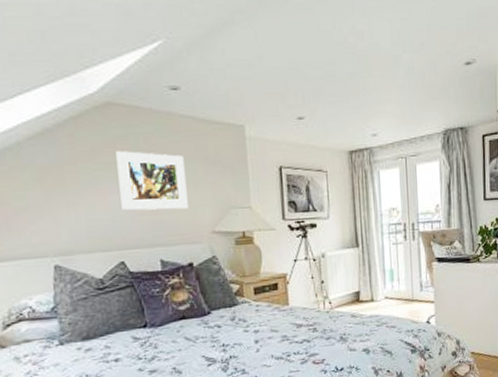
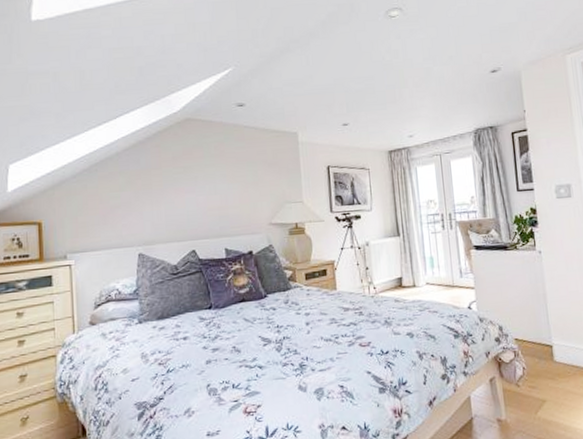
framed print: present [116,151,188,211] -> none [192,157,250,206]

